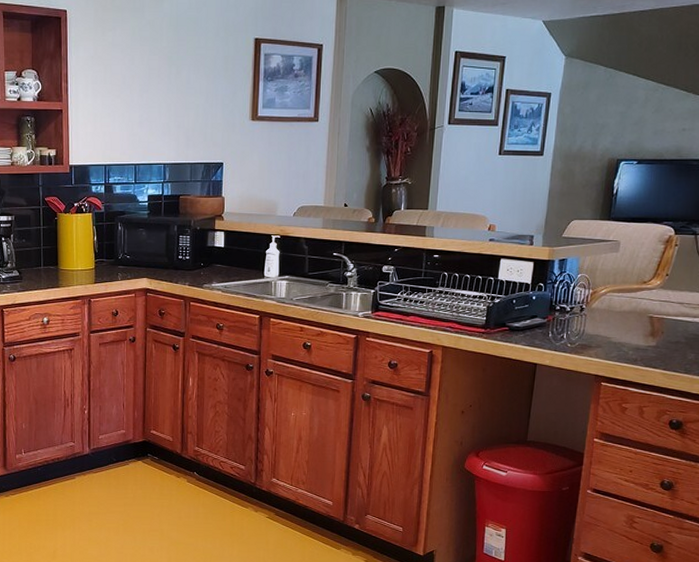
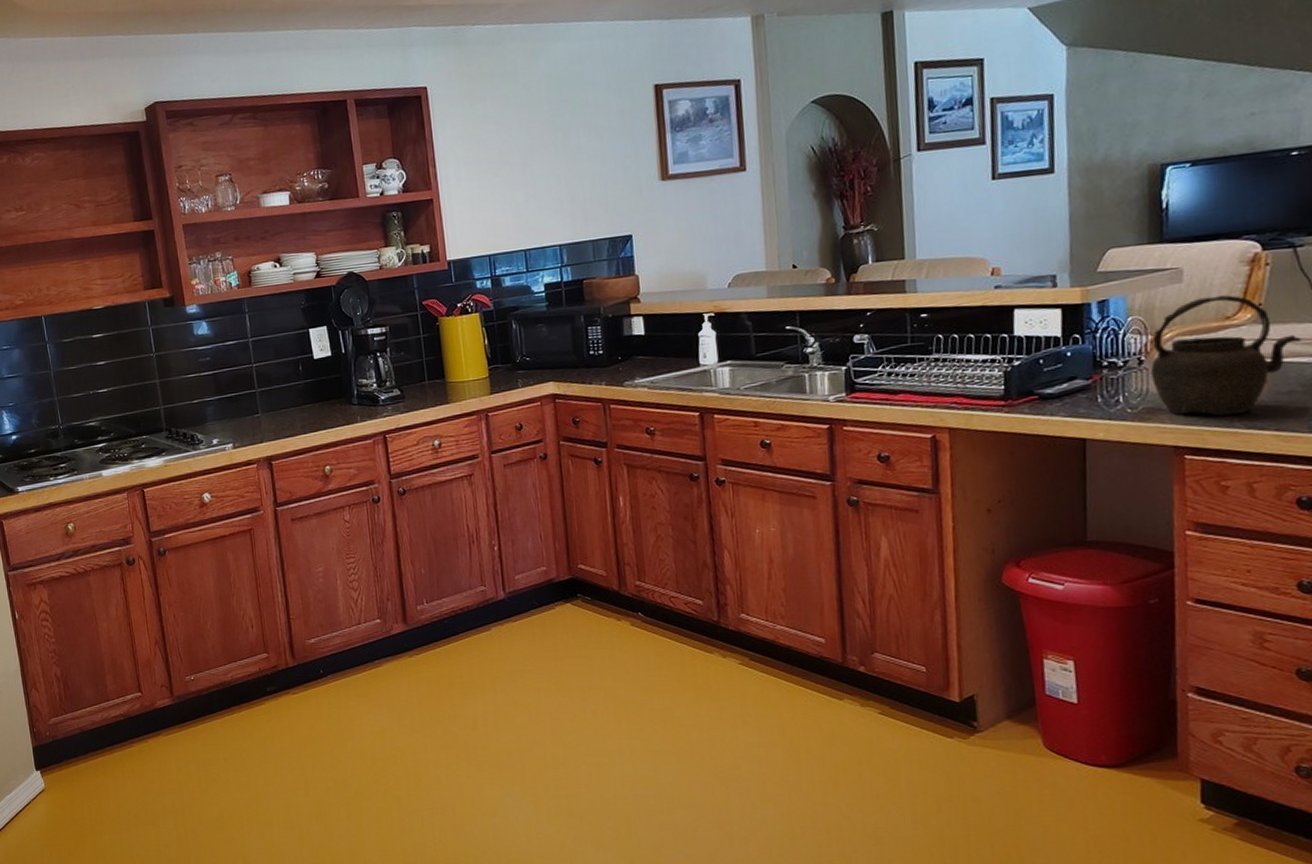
kettle: none [588,265,690,356] -> present [1151,295,1301,417]

